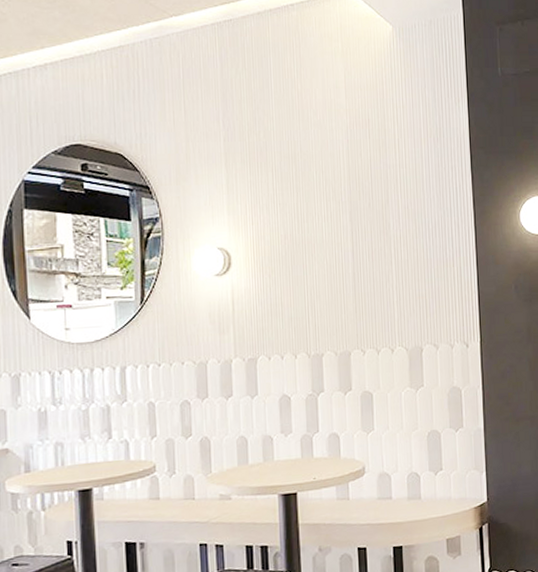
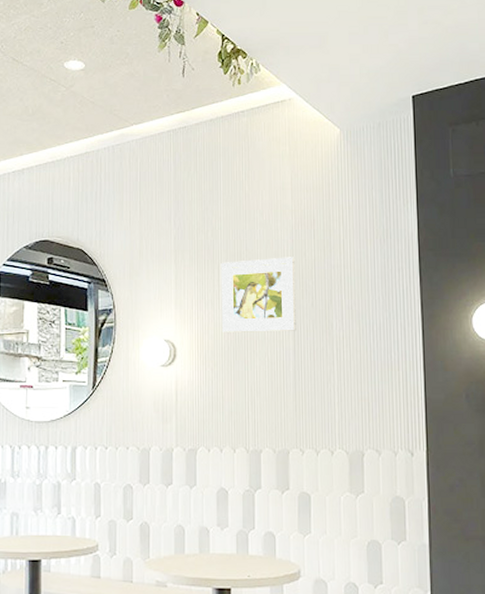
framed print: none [274,157,354,237] -> present [221,257,296,332]

